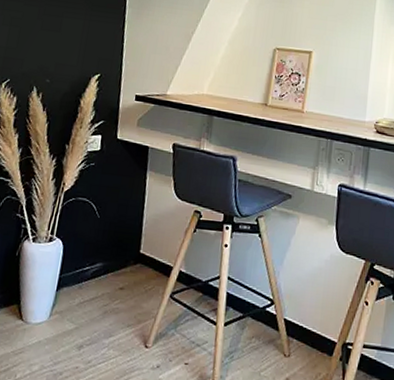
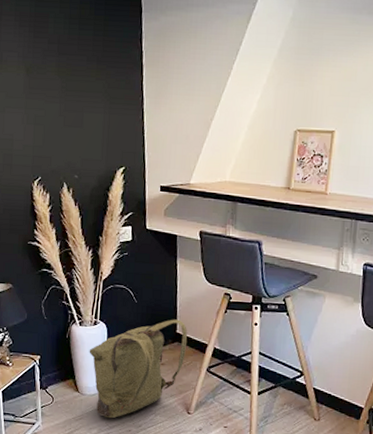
backpack: none [40,237,152,353] -> present [89,319,187,419]

